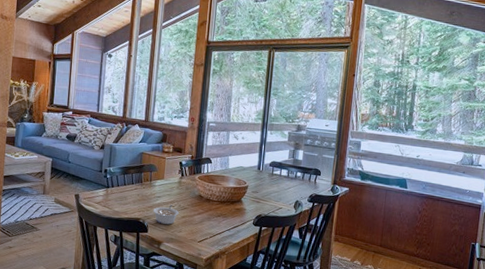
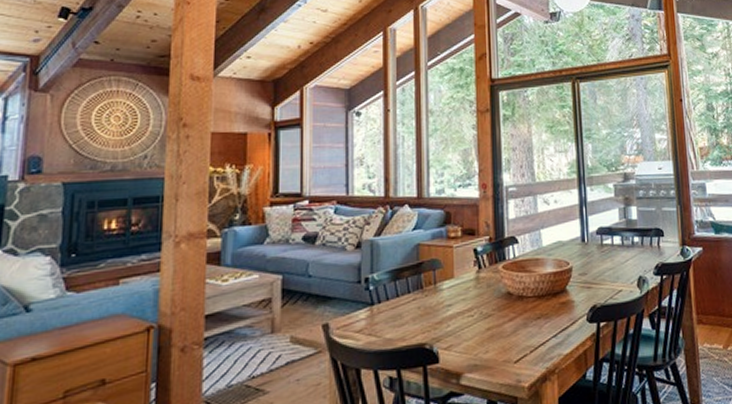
legume: present [153,205,179,225] -> none [443,314,481,346]

